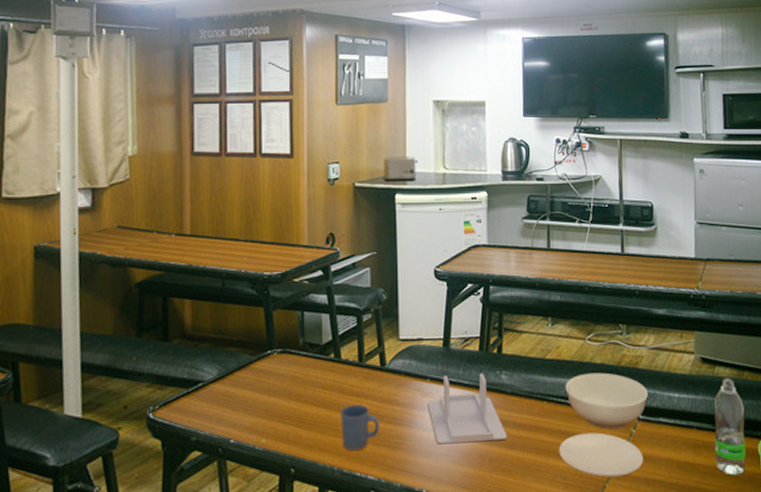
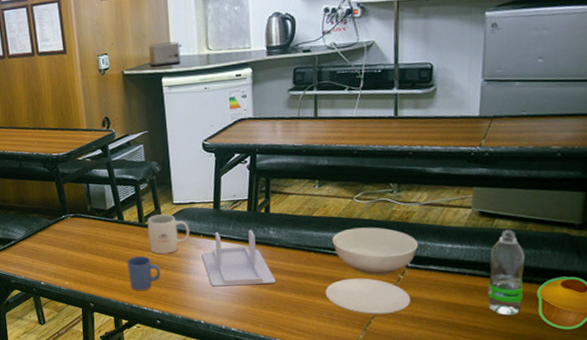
mug: none [368,352,416,403] -> present [147,214,190,255]

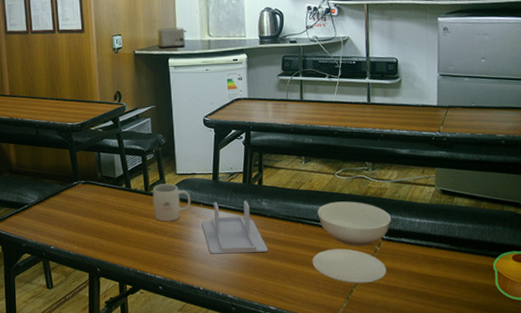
mug: present [127,255,161,291] -> none [133,222,164,257]
bottle: present [487,229,525,316] -> none [451,207,482,286]

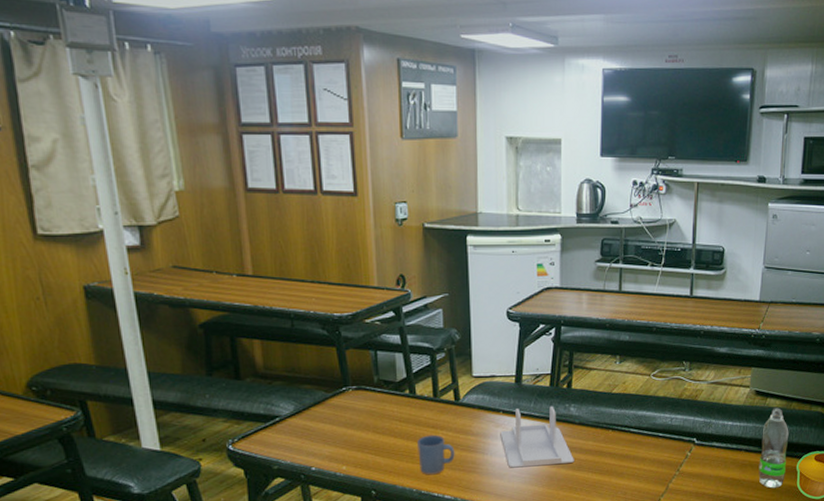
mug: none [133,222,164,257] -> present [417,434,455,475]
mug: present [152,183,191,222] -> none [442,388,489,433]
toaster: present [157,26,187,50] -> none [453,196,491,224]
plate: present [312,248,387,284] -> none [620,455,696,493]
bowl: present [317,201,391,246] -> none [629,404,704,452]
bottle: none [451,207,482,286] -> present [758,408,789,488]

